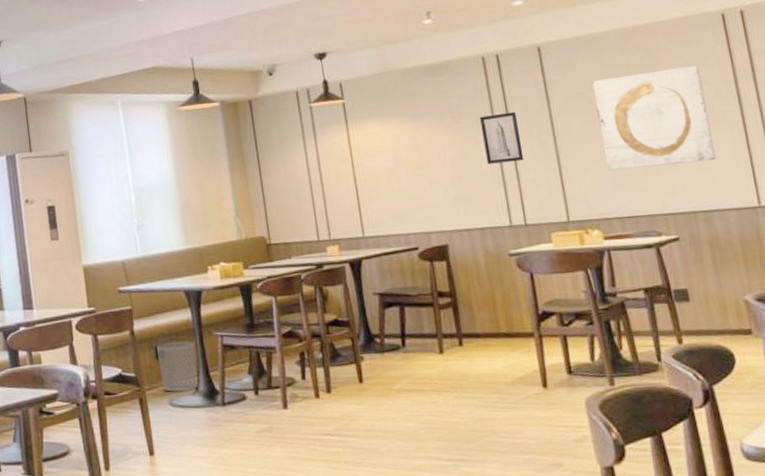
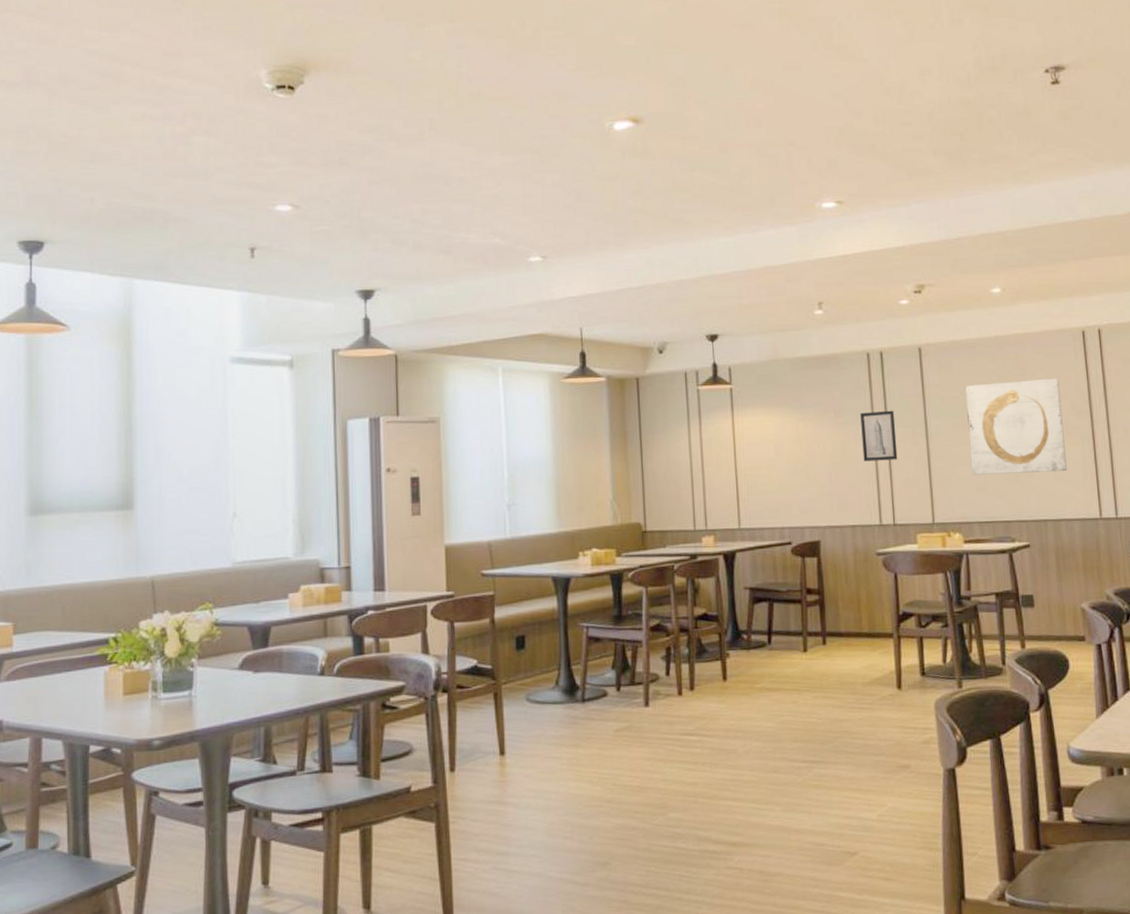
waste bin: present [156,341,199,392] -> none [516,631,559,686]

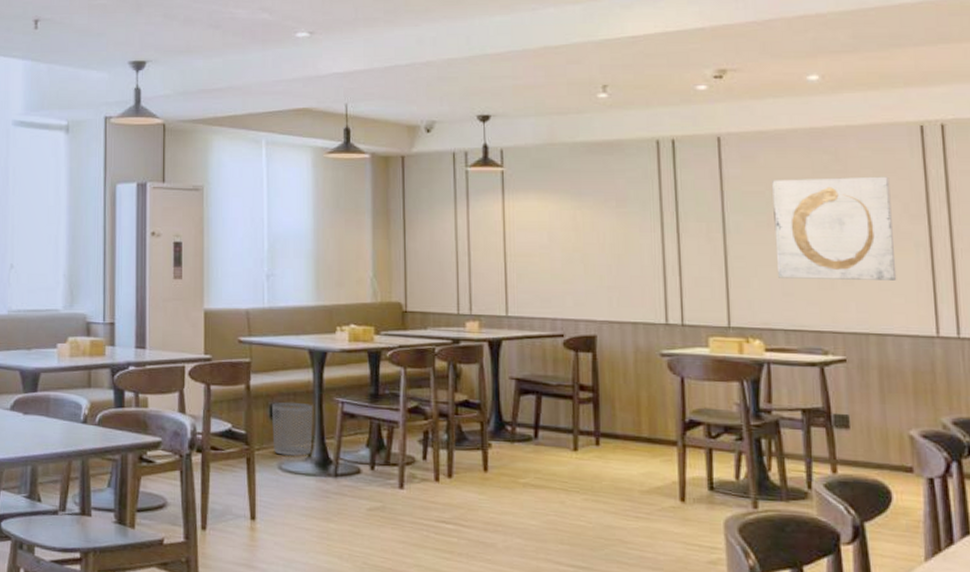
waste bin: none [516,631,559,686] -> present [271,402,313,456]
wall art: present [860,410,898,462] -> none [647,202,689,256]

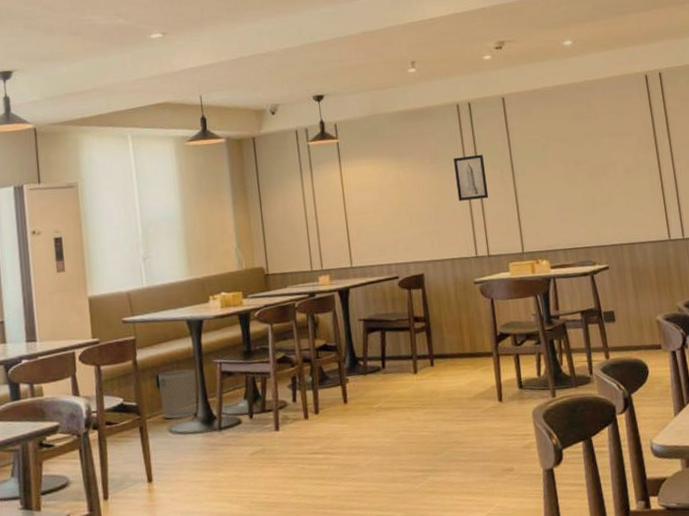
wall art: none [647,202,689,256] -> present [453,154,489,201]
wall art: present [772,176,897,281] -> none [545,118,639,208]

